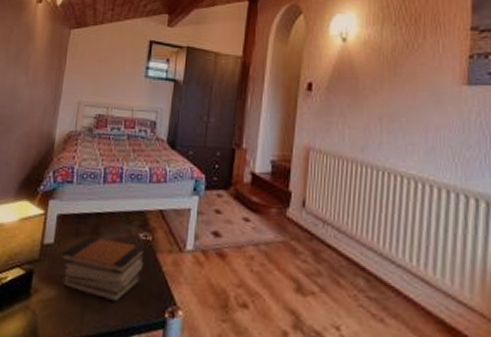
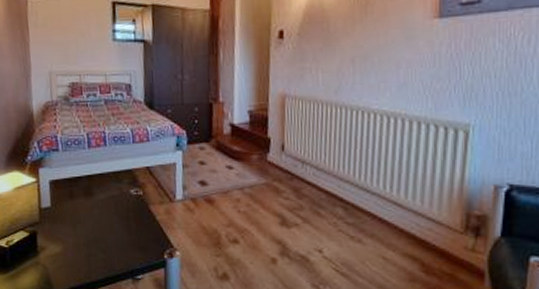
book stack: present [60,235,145,302] -> none [59,196,139,250]

